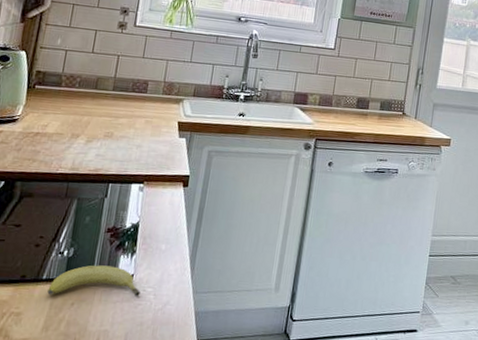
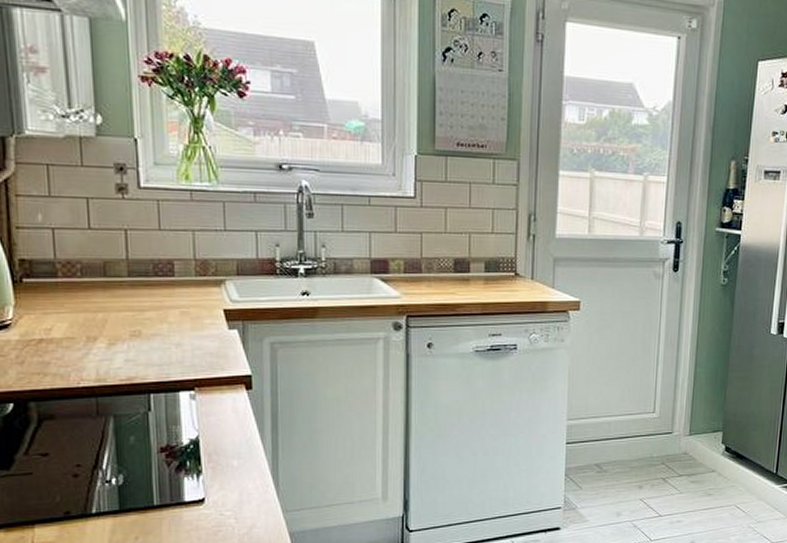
fruit: present [47,265,140,296] -> none [102,491,217,531]

